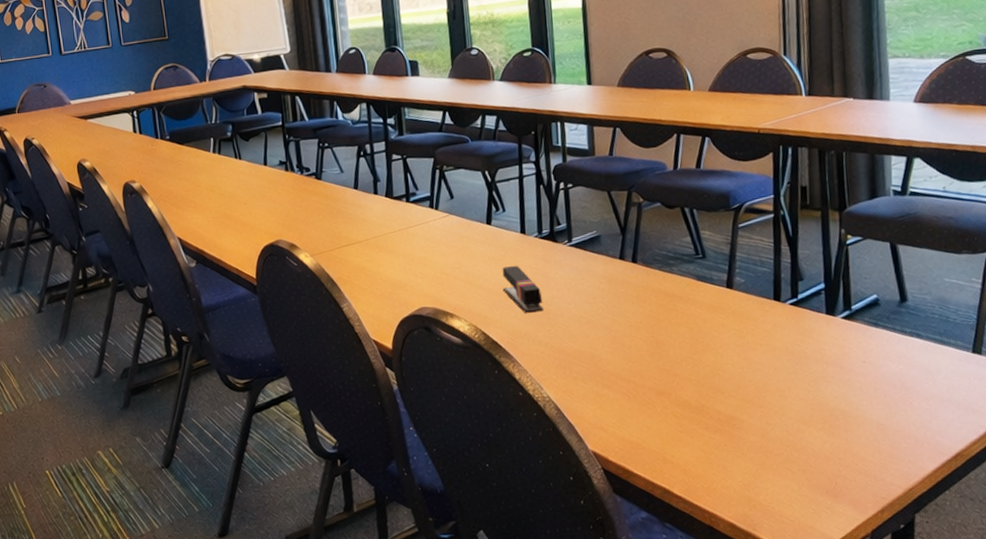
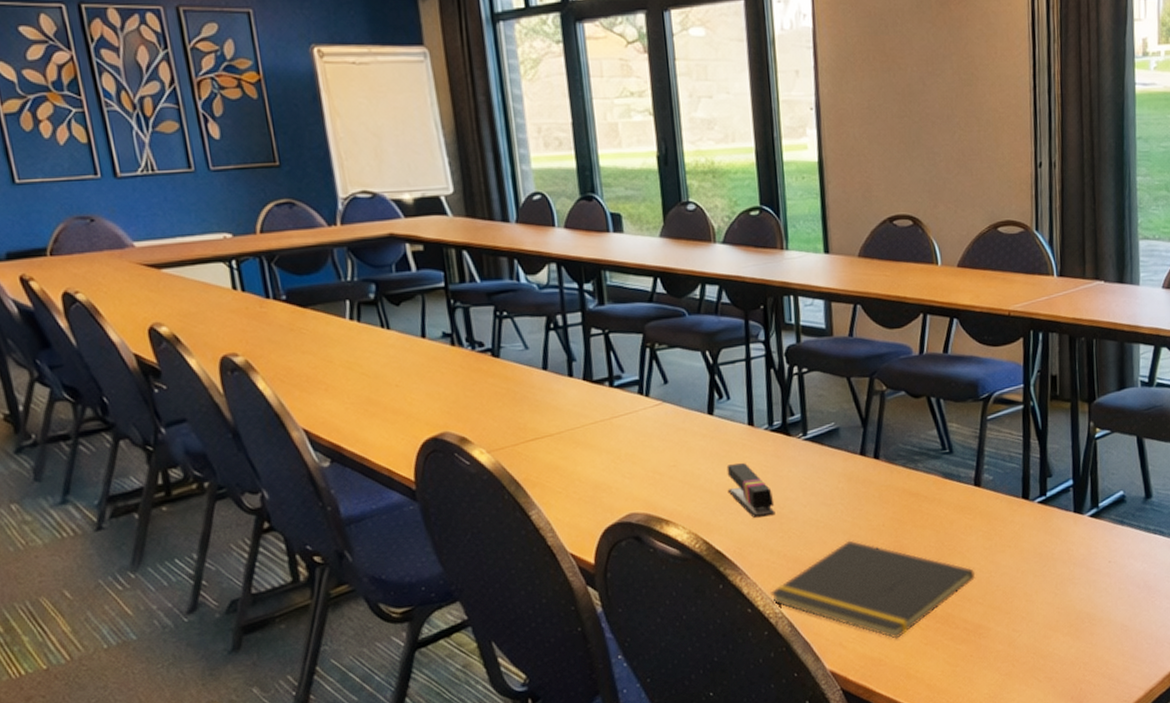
notepad: none [539,334,728,426] -> present [770,540,975,639]

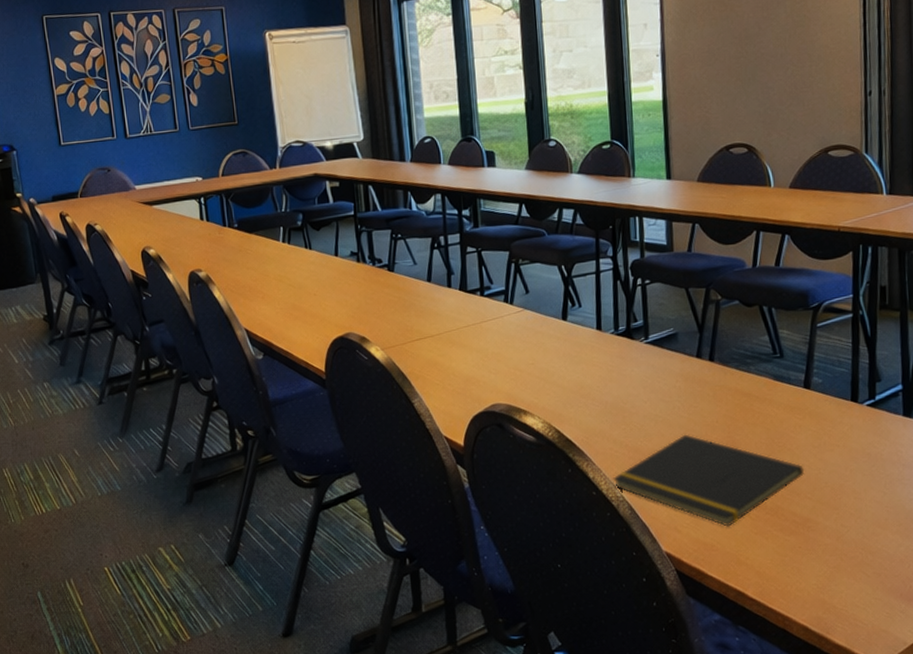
stapler: present [726,462,776,518] -> none [577,362,619,411]

